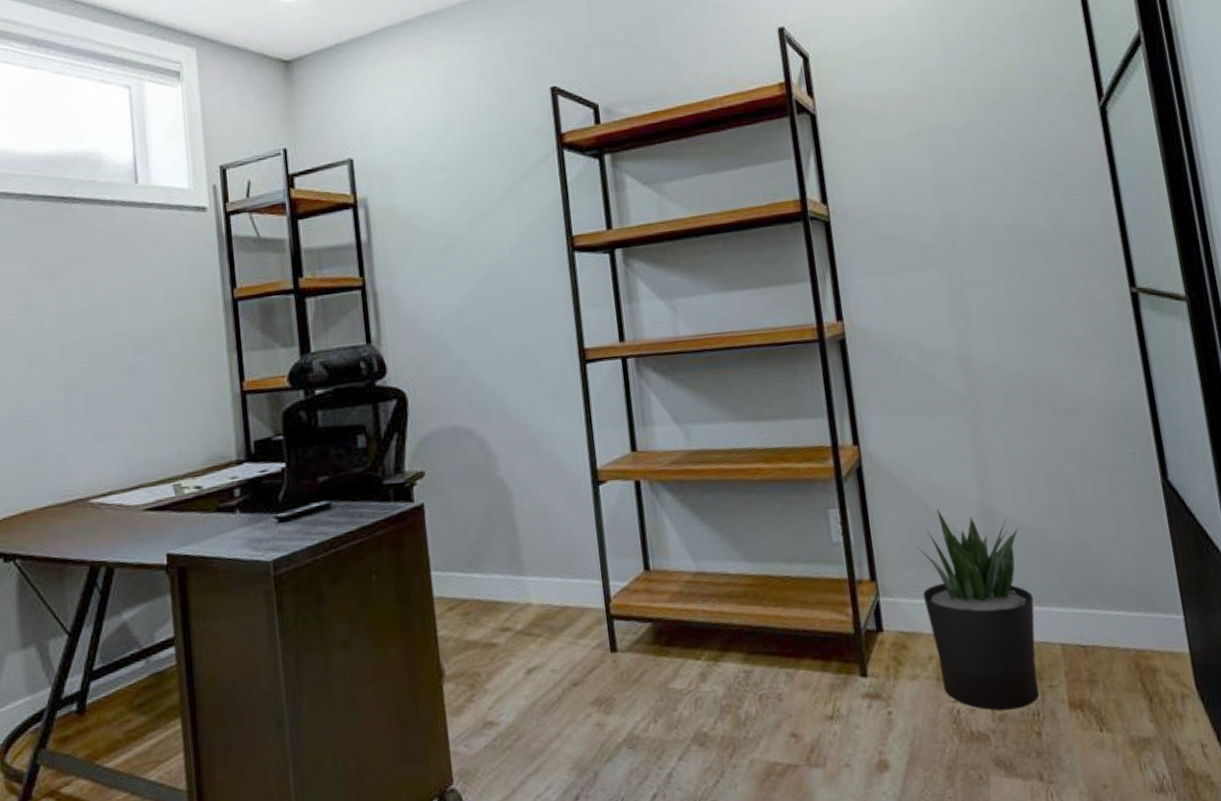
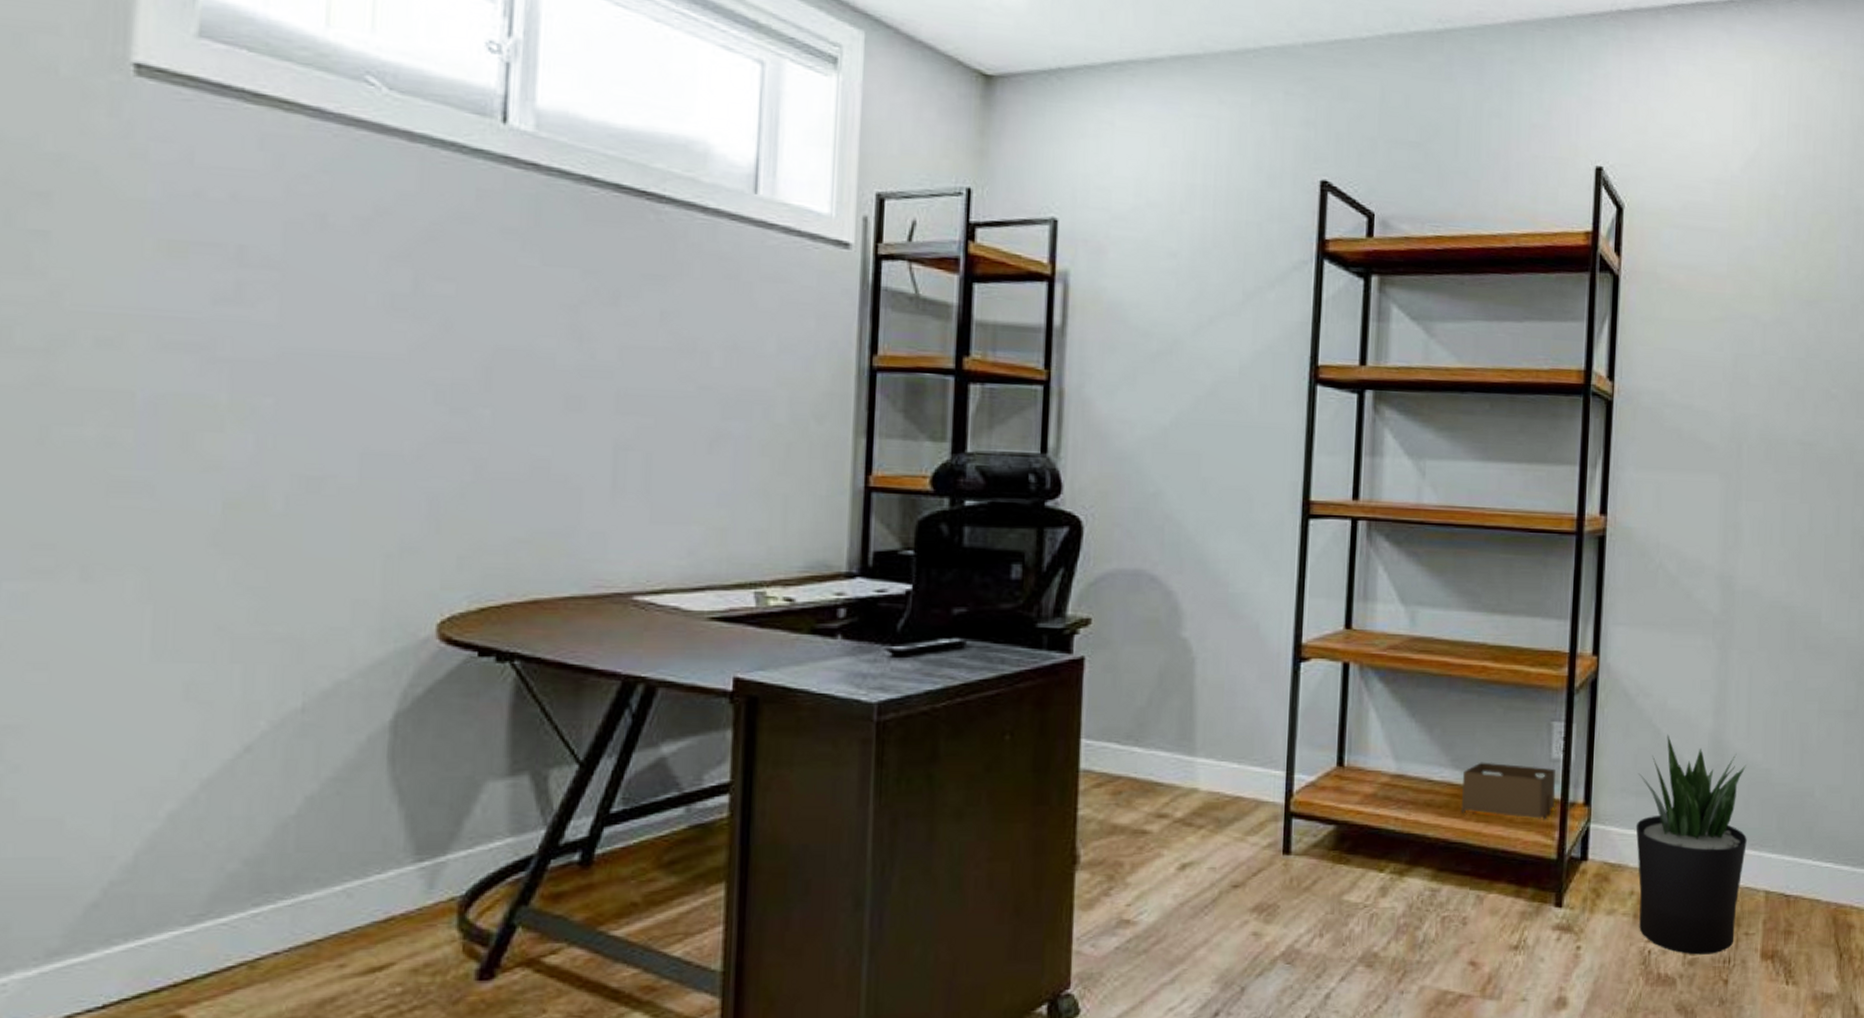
storage box: none [755,551,844,600] -> present [1460,762,1556,820]

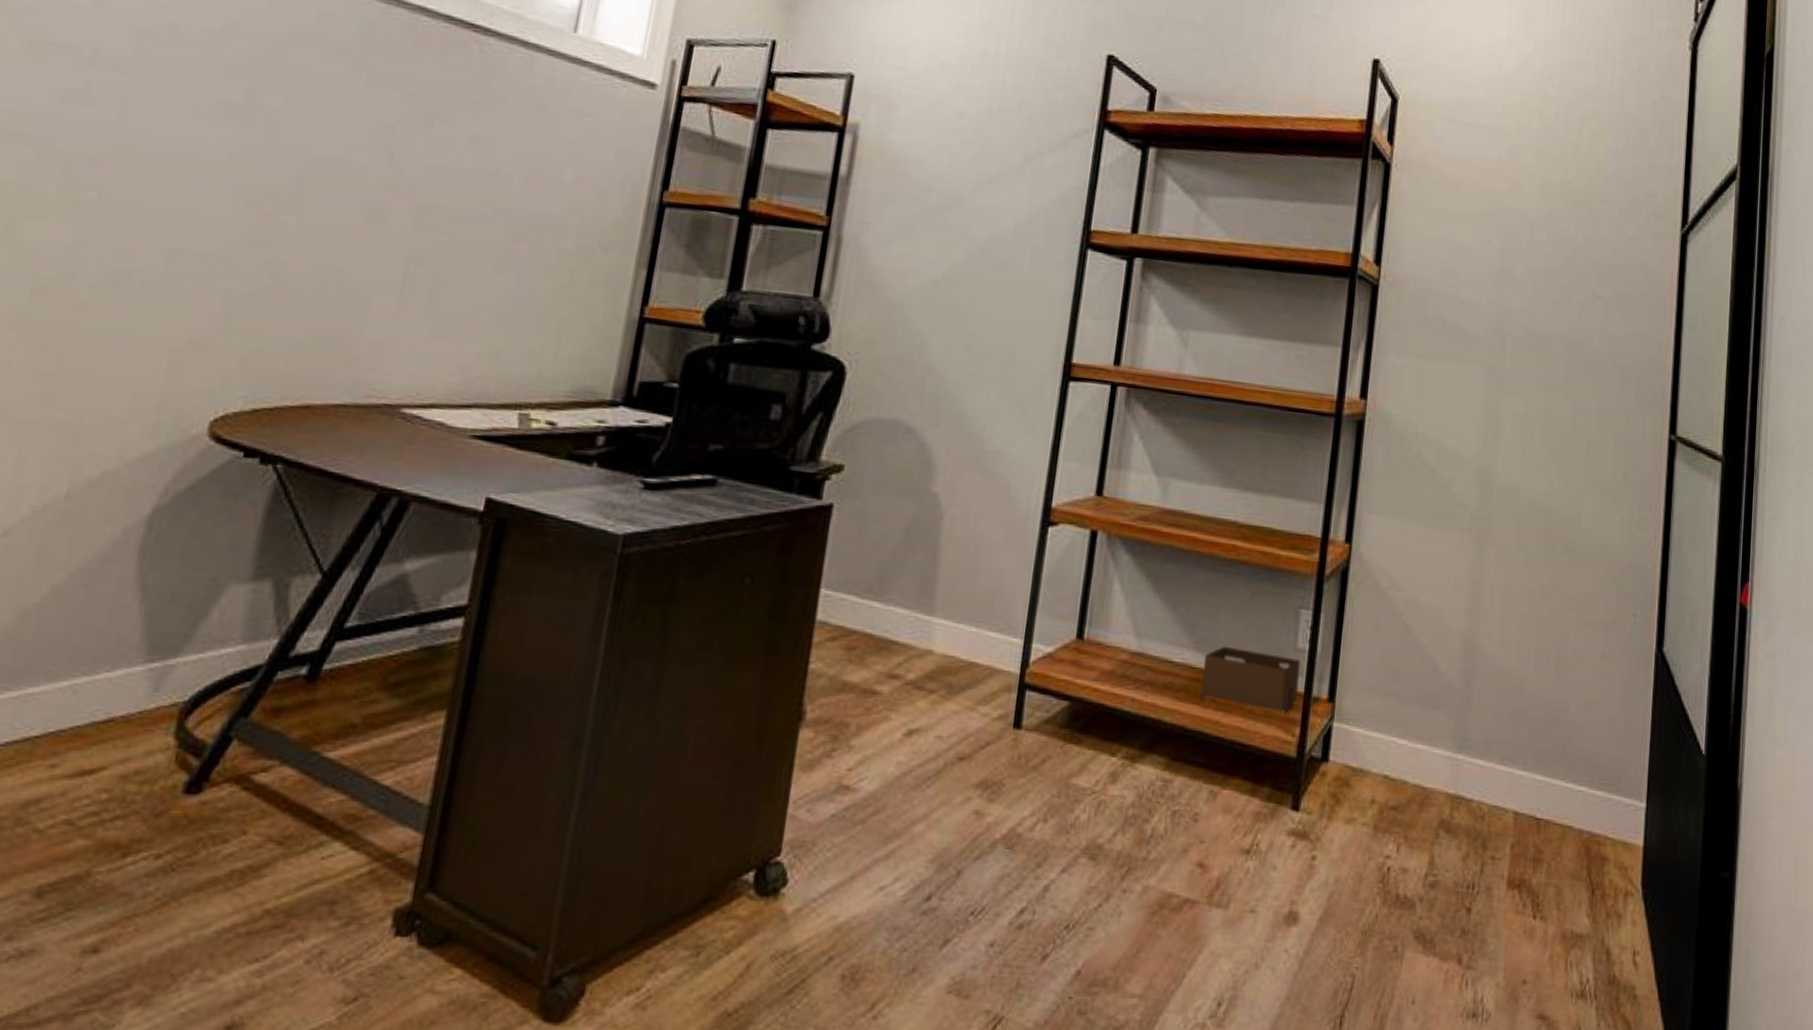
planter: present [1635,734,1747,955] -> none [1379,632,1499,878]

